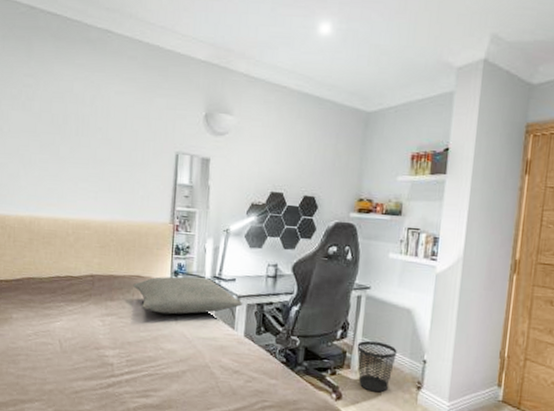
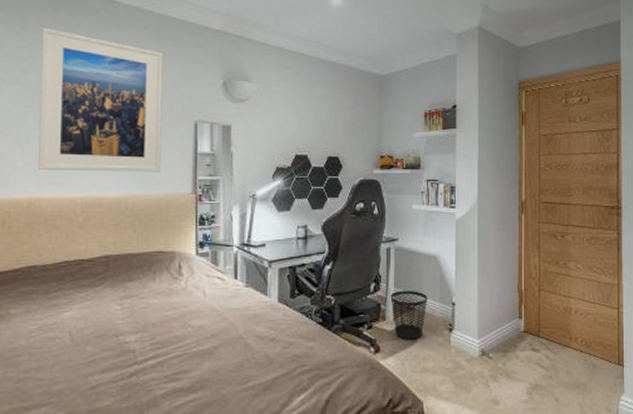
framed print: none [38,56,151,200] -> present [38,27,163,172]
pillow: present [133,276,242,315] -> none [154,245,274,289]

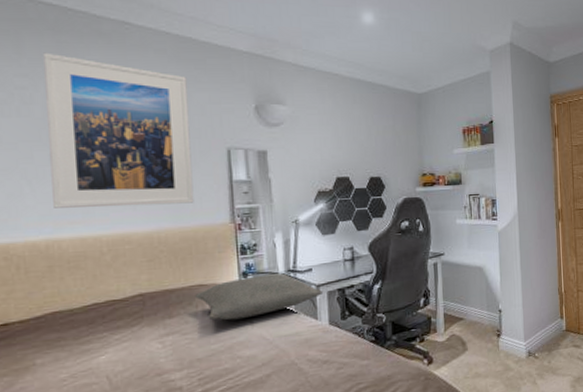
pillow: none [154,245,274,289] -> present [195,273,322,321]
wastebasket: present [390,290,428,340] -> none [440,301,476,349]

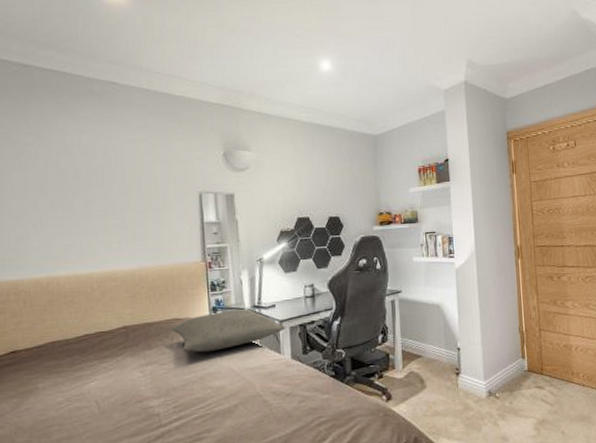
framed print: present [43,52,194,208] -> none [46,112,170,249]

